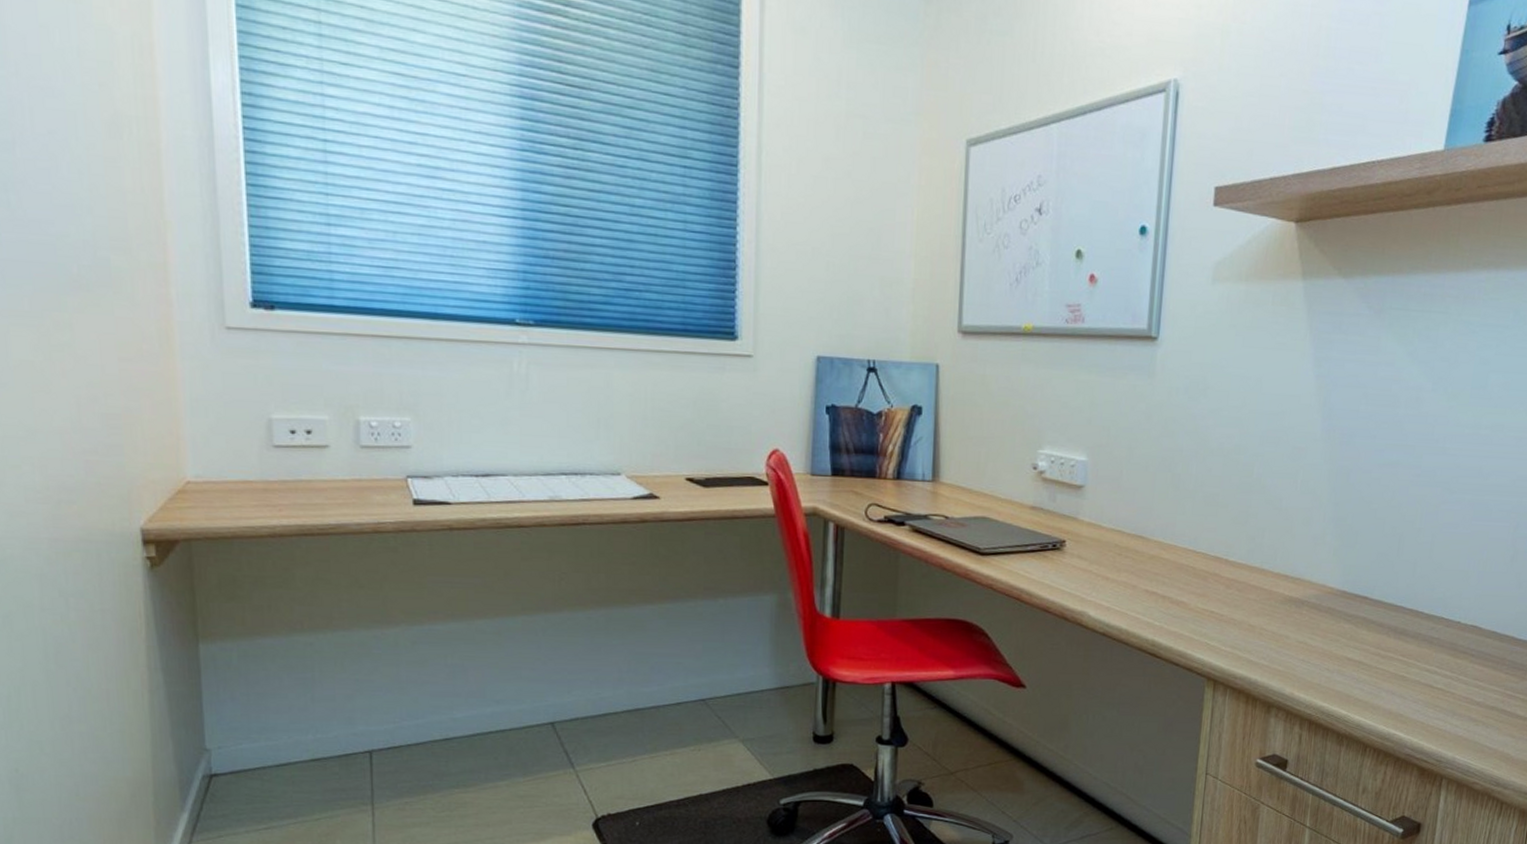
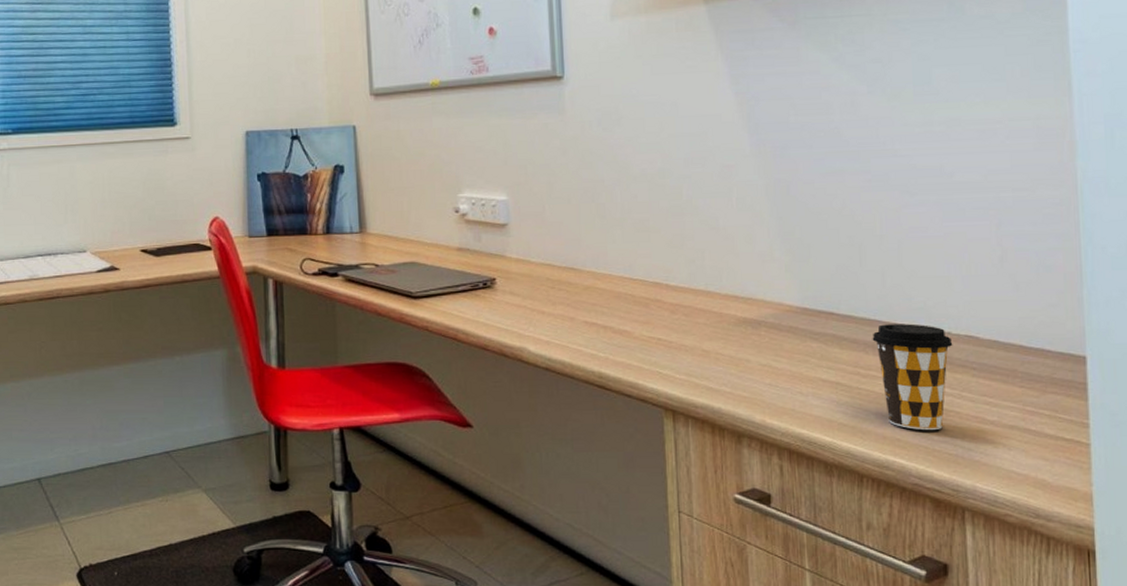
coffee cup: none [1395,611,1460,709] -> present [872,323,953,431]

